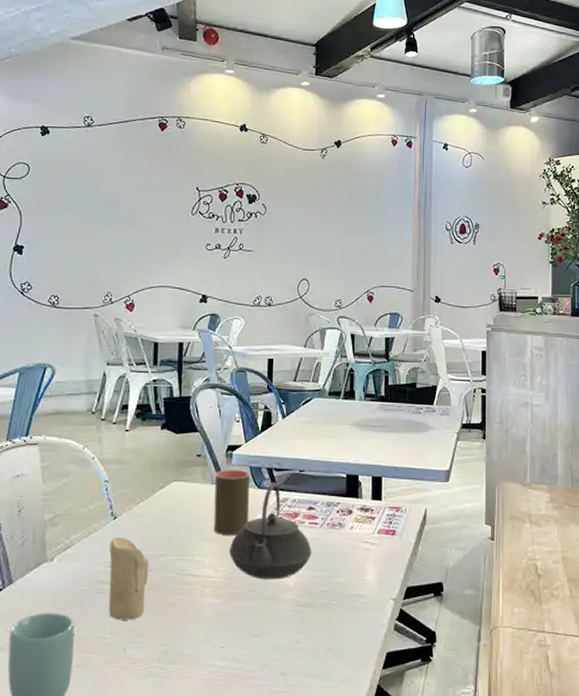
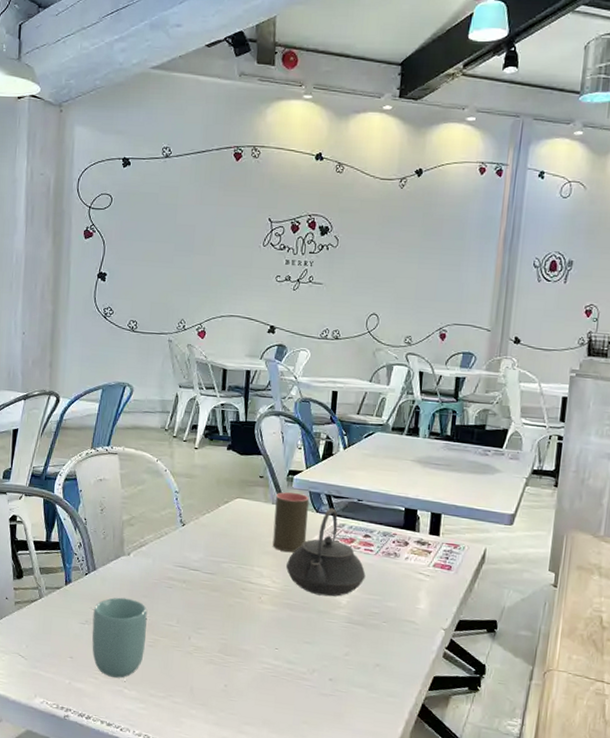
candle: present [108,536,149,620] -> none [176,541,213,614]

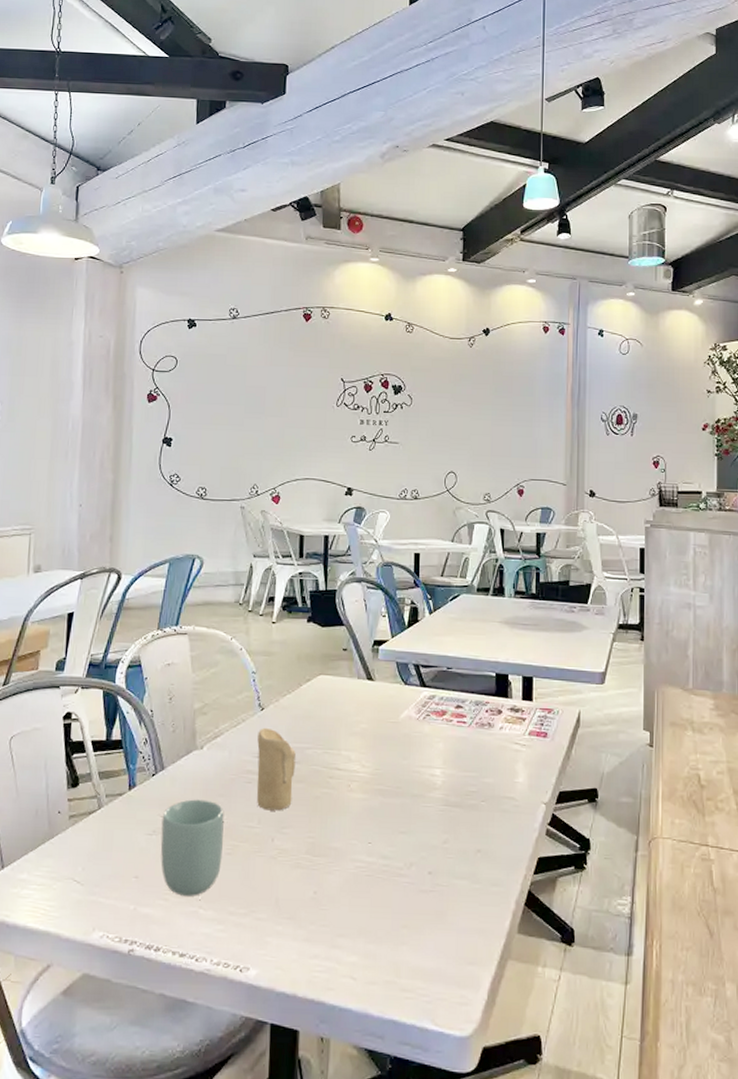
candle: none [176,541,213,614] -> present [256,727,296,811]
cup: present [272,492,309,552] -> none [360,664,396,731]
teapot: present [286,508,366,597] -> none [376,679,460,778]

